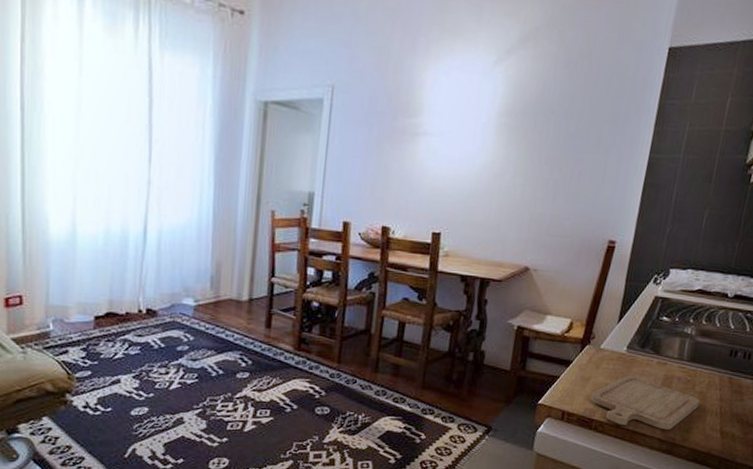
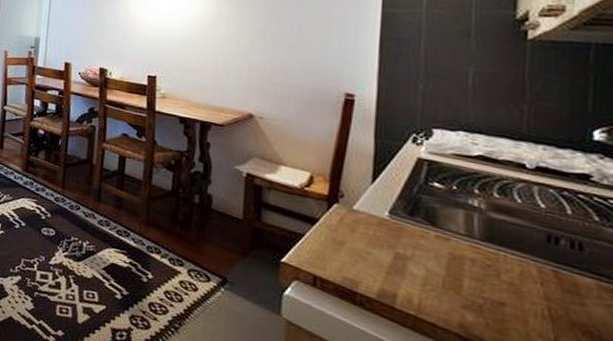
chopping board: present [590,376,700,430] -> none [348,246,512,325]

